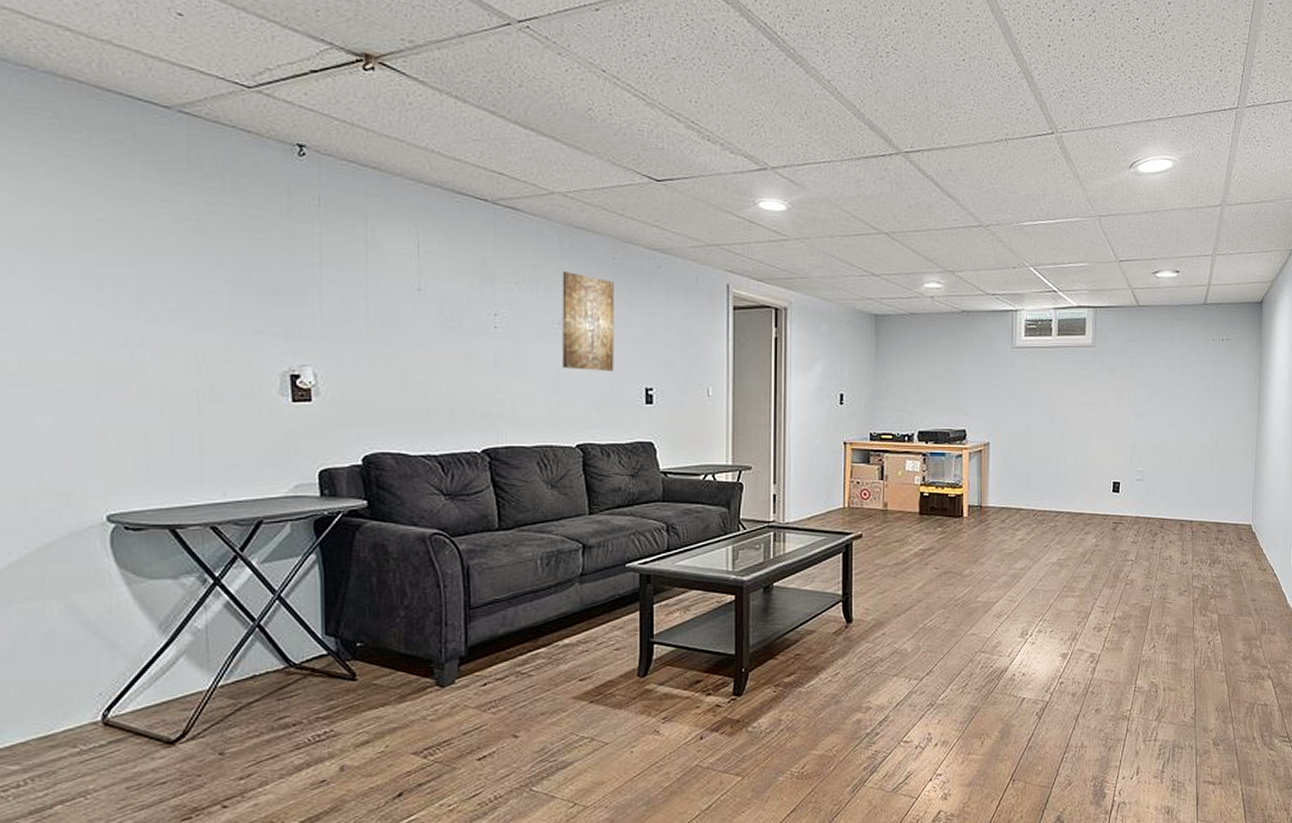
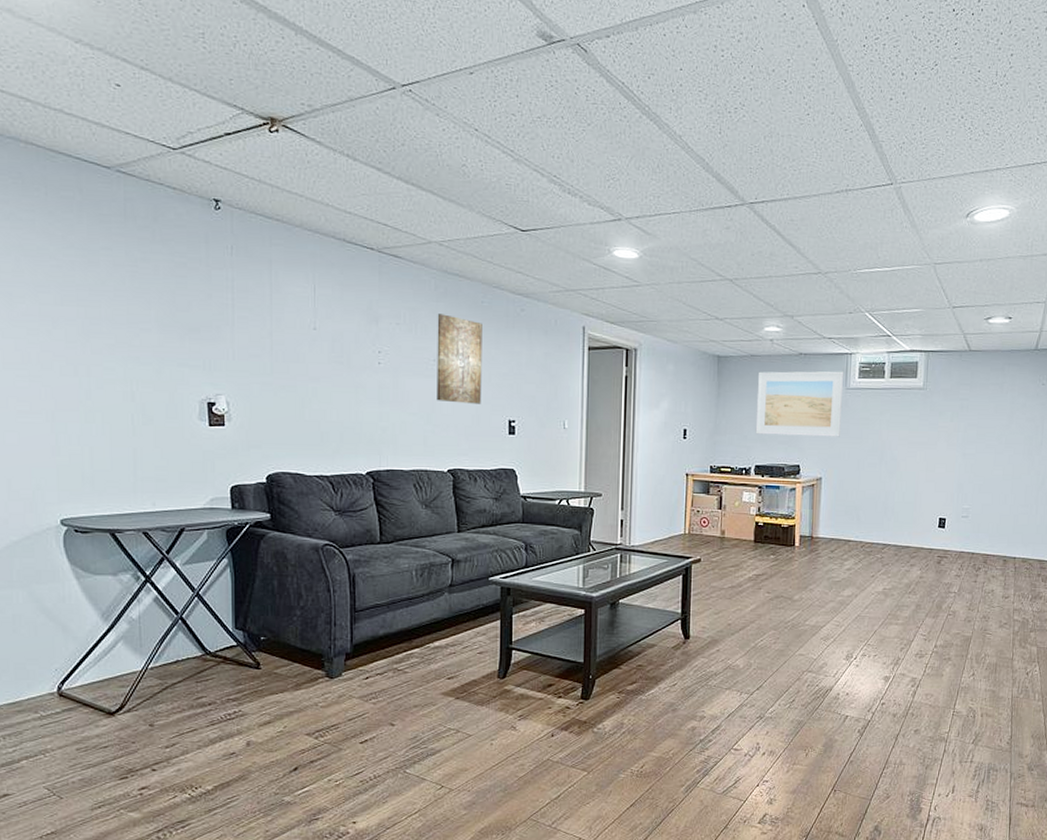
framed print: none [917,329,1009,399] -> present [755,371,843,437]

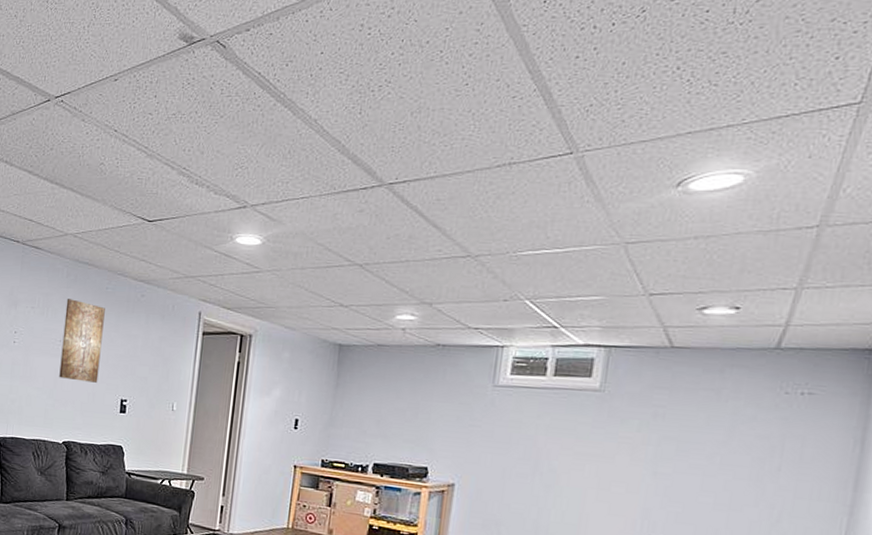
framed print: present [755,371,843,437] -> none [376,362,491,440]

